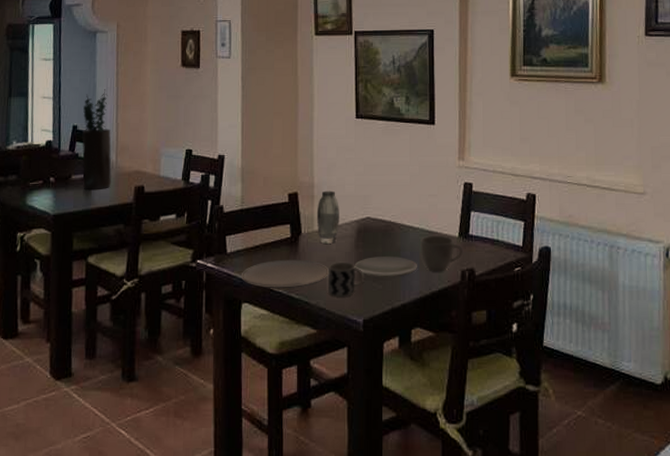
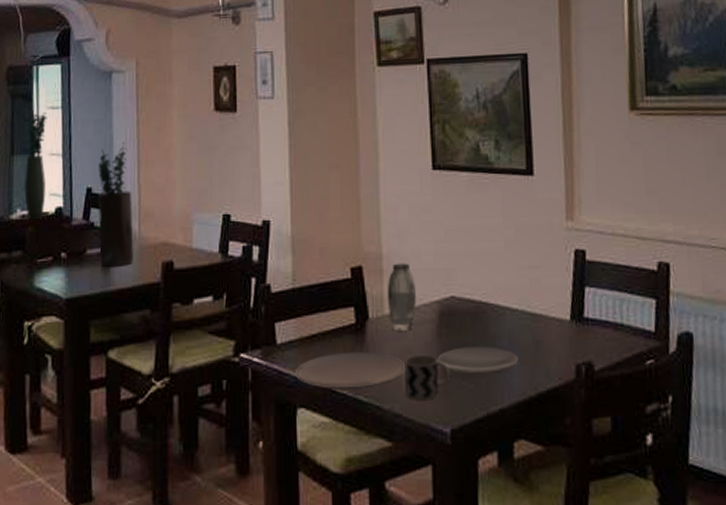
vase: none [20,60,41,151] -> present [24,109,47,220]
cup: present [420,235,463,272] -> none [521,318,577,367]

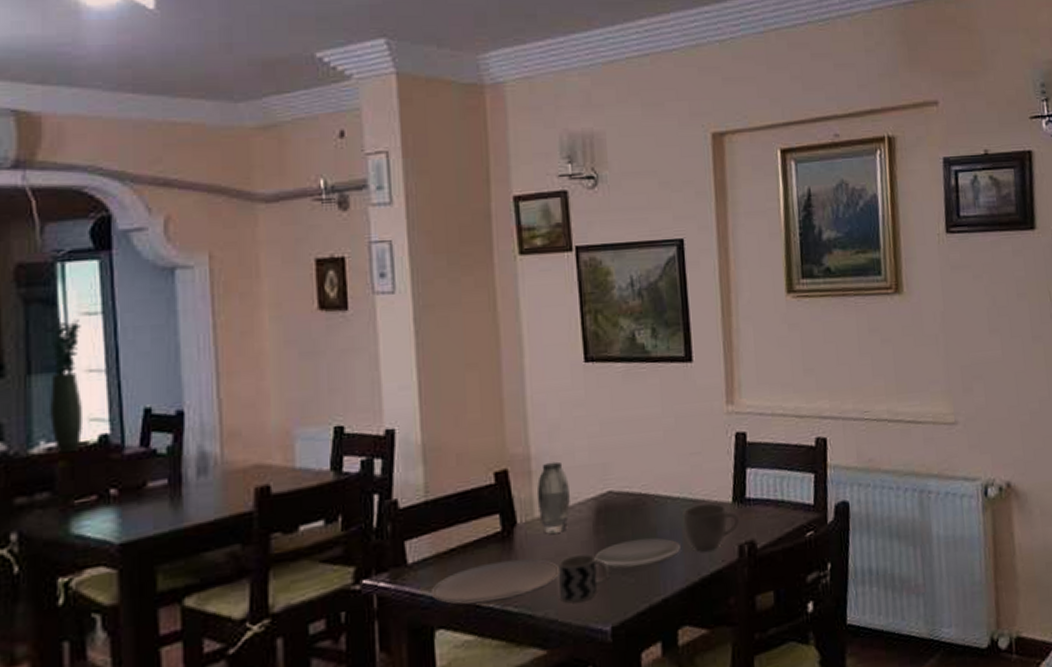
vase: present [98,142,134,268] -> none [160,351,215,502]
cup: none [521,318,577,367] -> present [682,503,739,552]

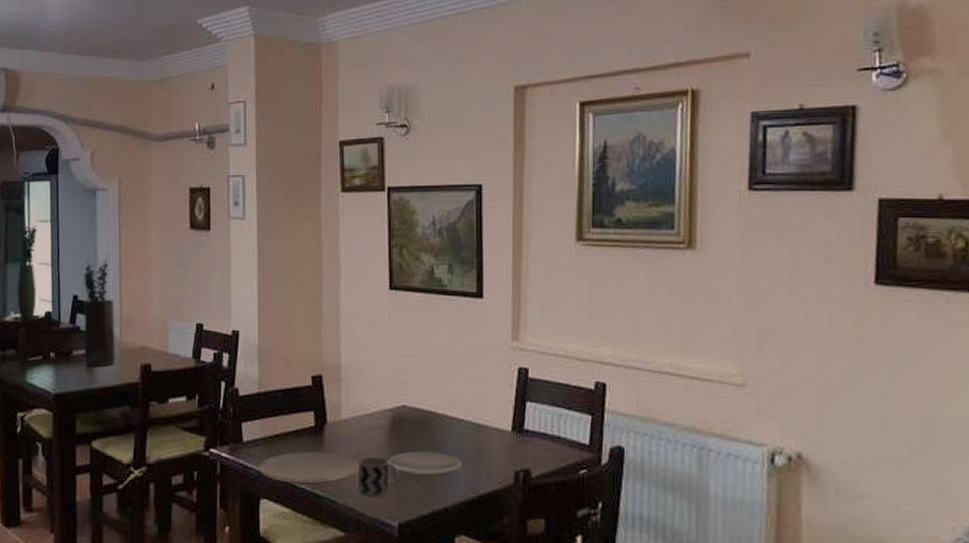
vase: none [160,351,215,502] -> present [83,255,116,368]
vase: present [536,461,570,534] -> none [344,373,370,435]
cup: present [682,503,739,552] -> none [466,428,516,472]

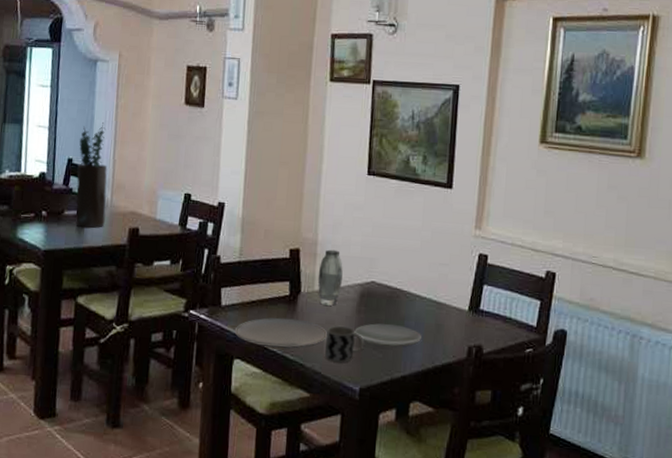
vase: present [17,222,38,323] -> none [13,85,37,182]
vase: none [344,373,370,435] -> present [318,249,343,306]

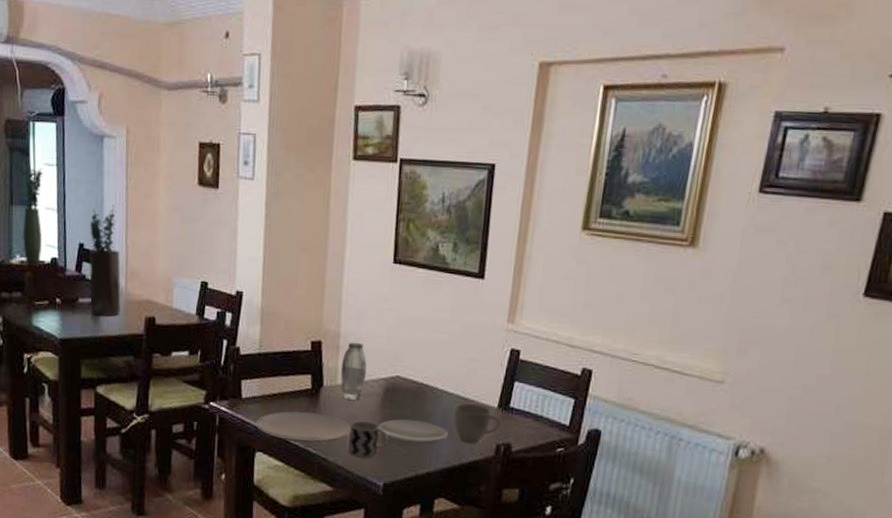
vase: none [13,85,37,182] -> present [23,164,43,267]
cup: none [426,306,471,346] -> present [453,403,501,444]

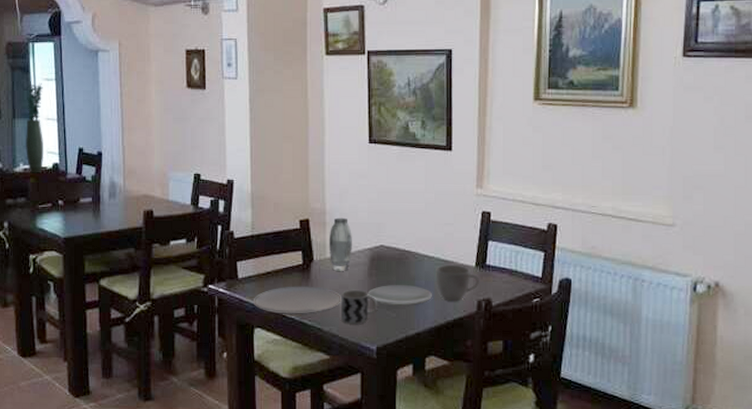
vase: present [89,205,121,317] -> none [89,111,120,214]

